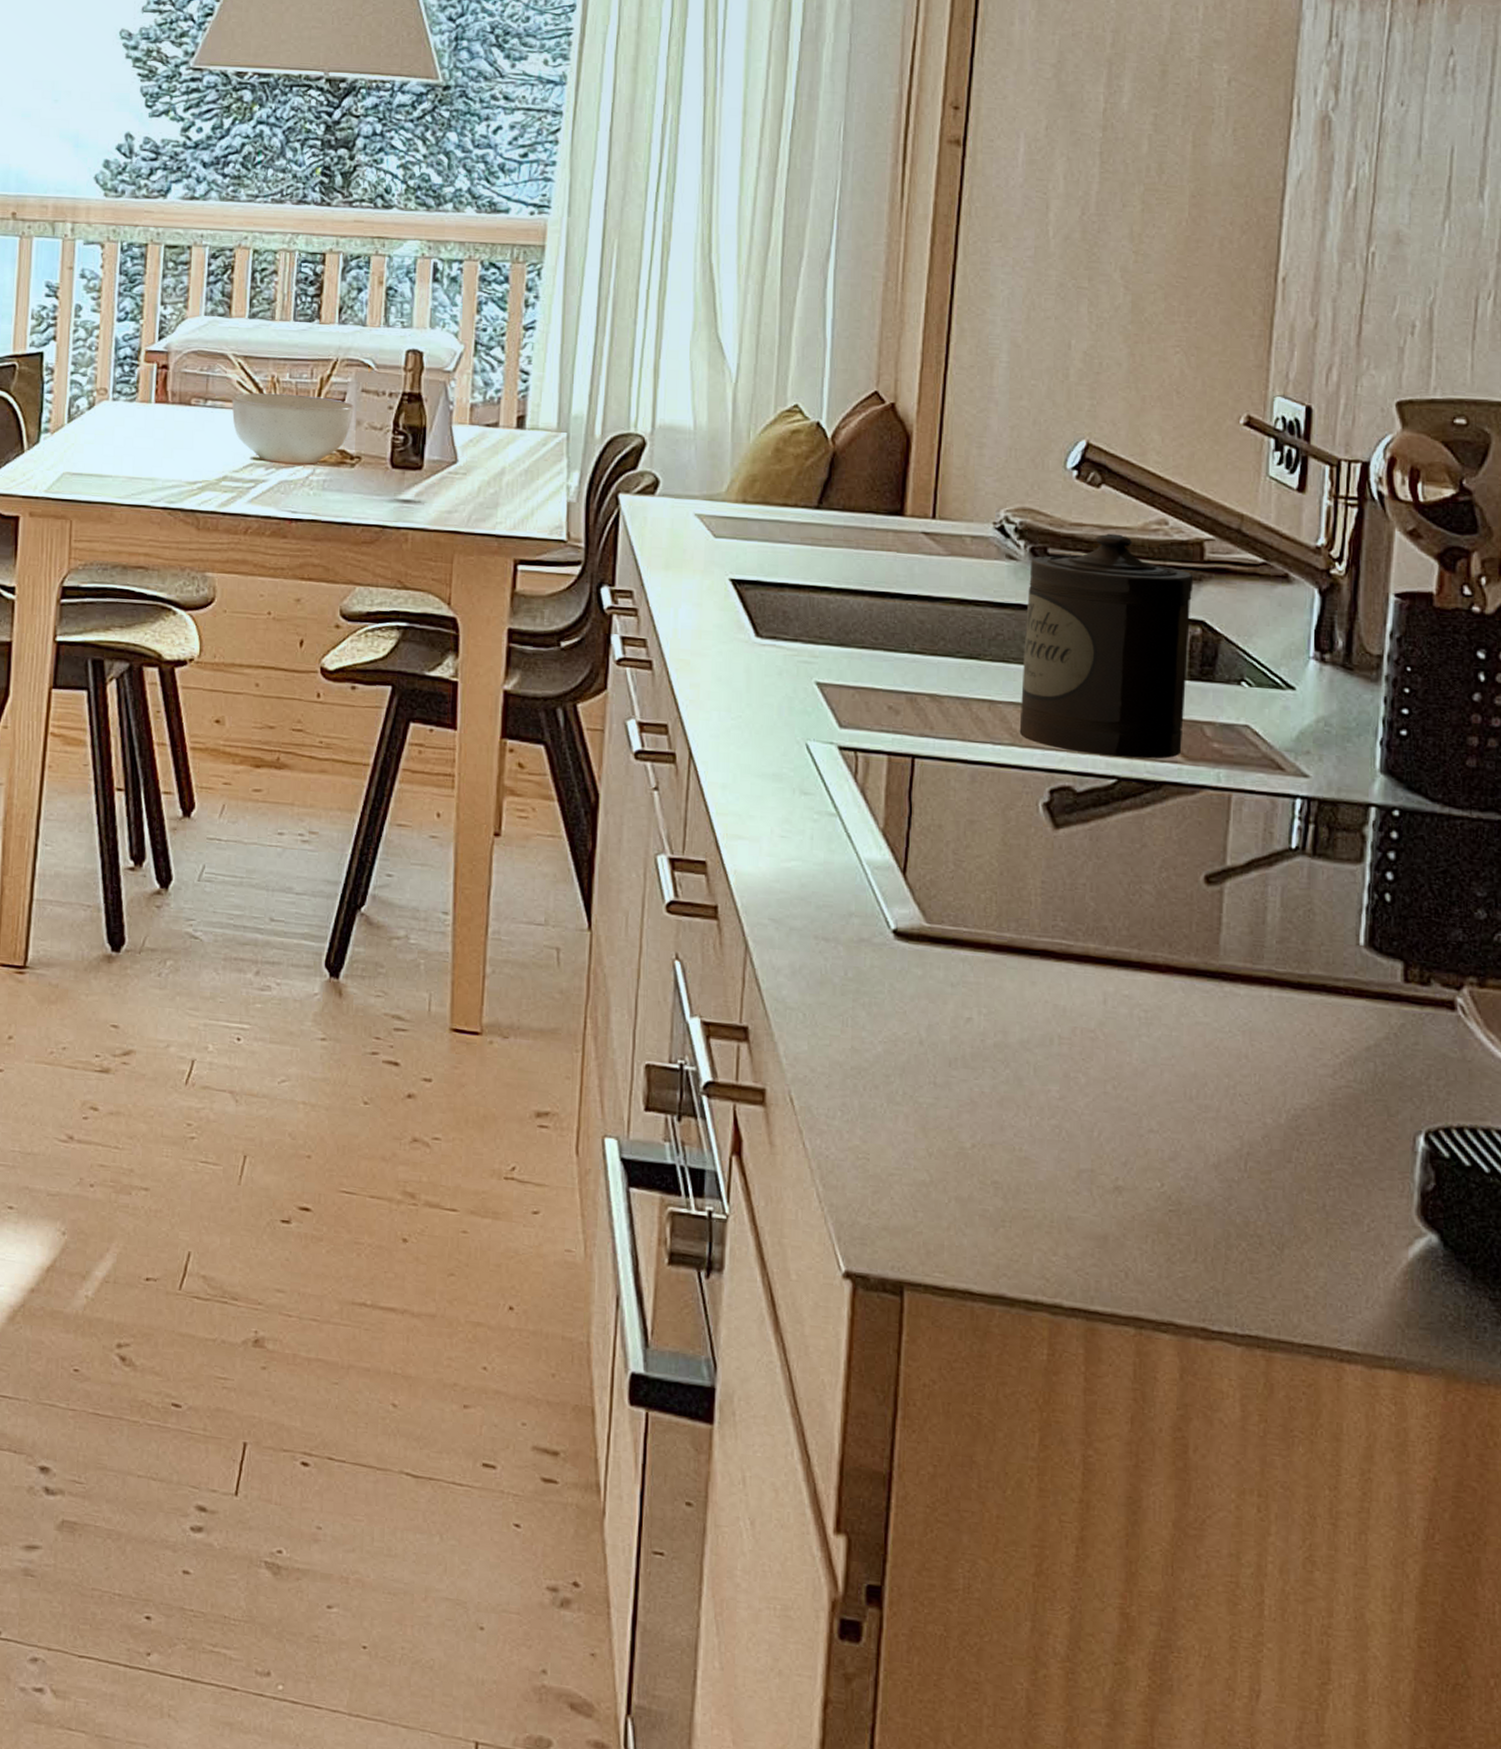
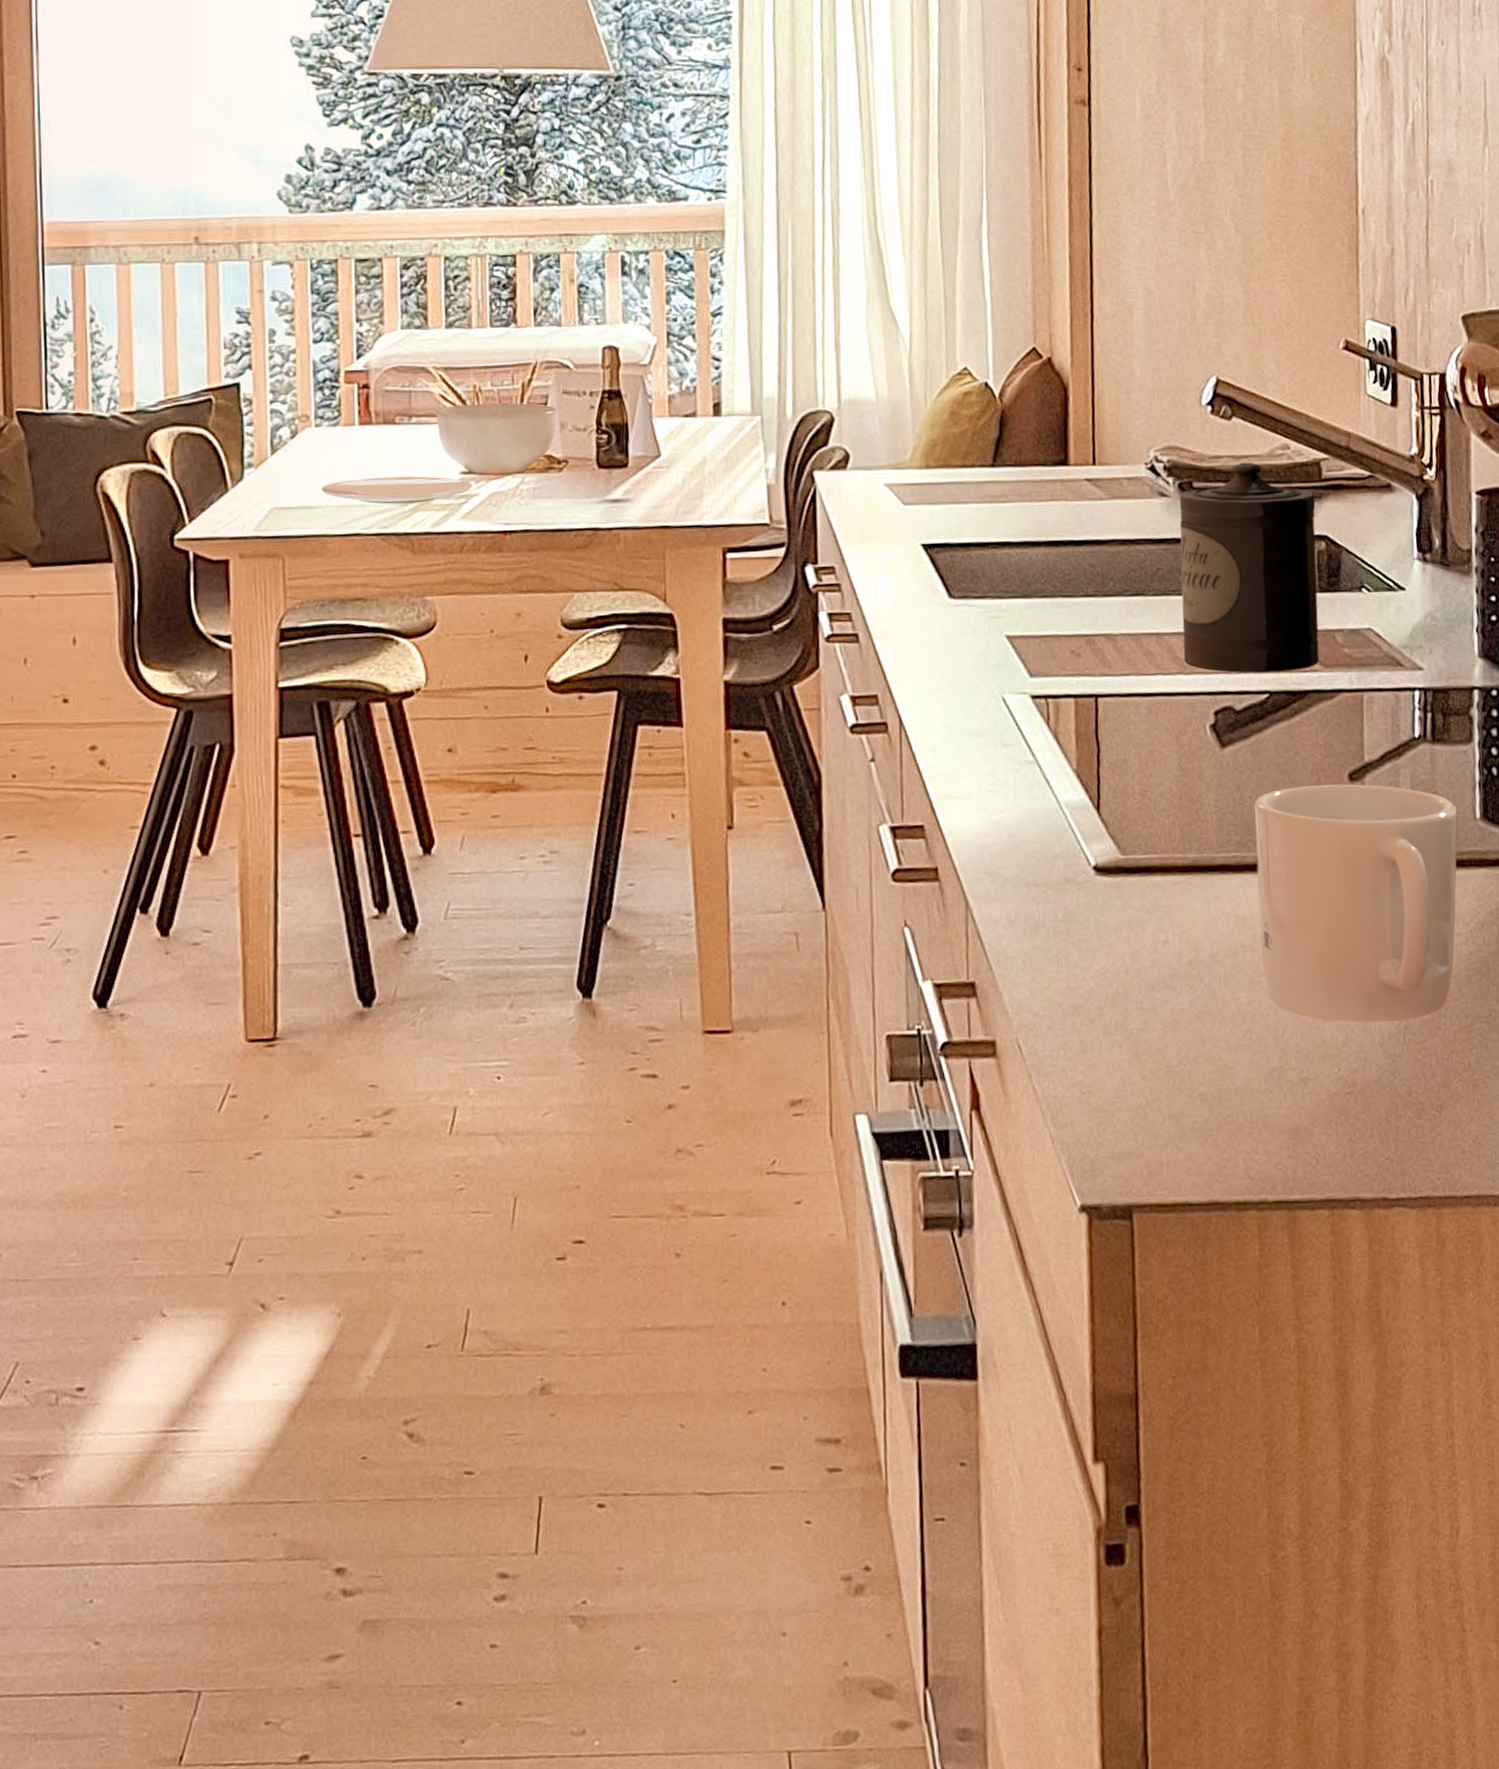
plate: none [113,453,263,483] -> present [321,476,473,505]
mug: none [1080,880,1337,1146] -> present [1254,784,1458,1023]

